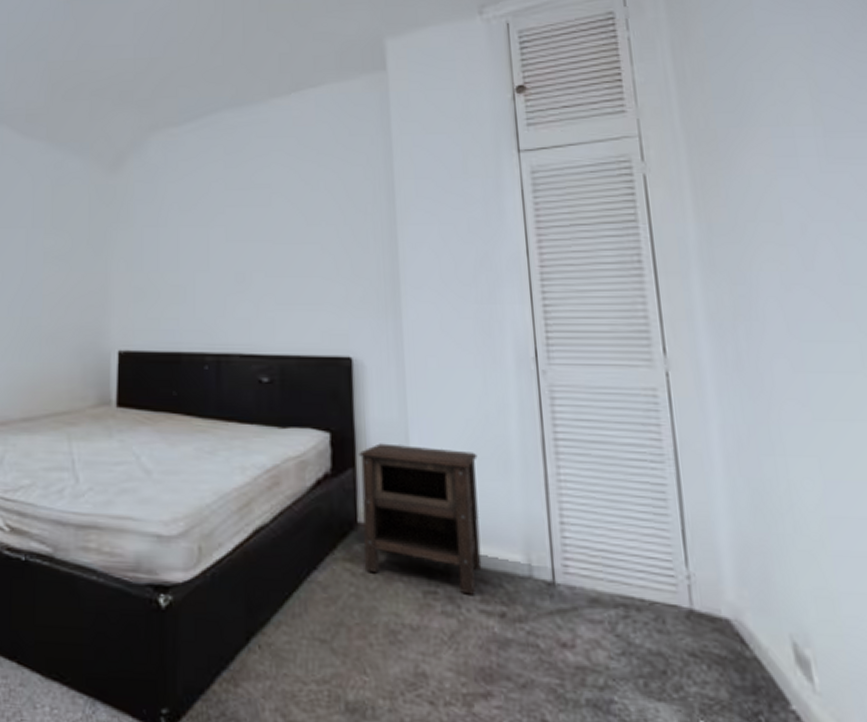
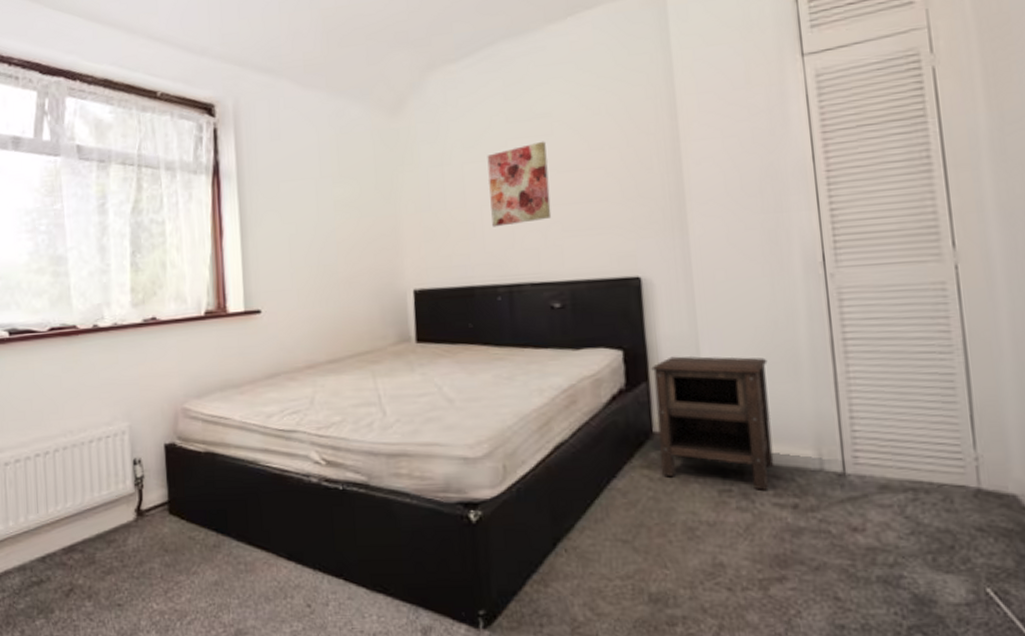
wall art: none [203,211,265,293] -> present [487,141,552,227]

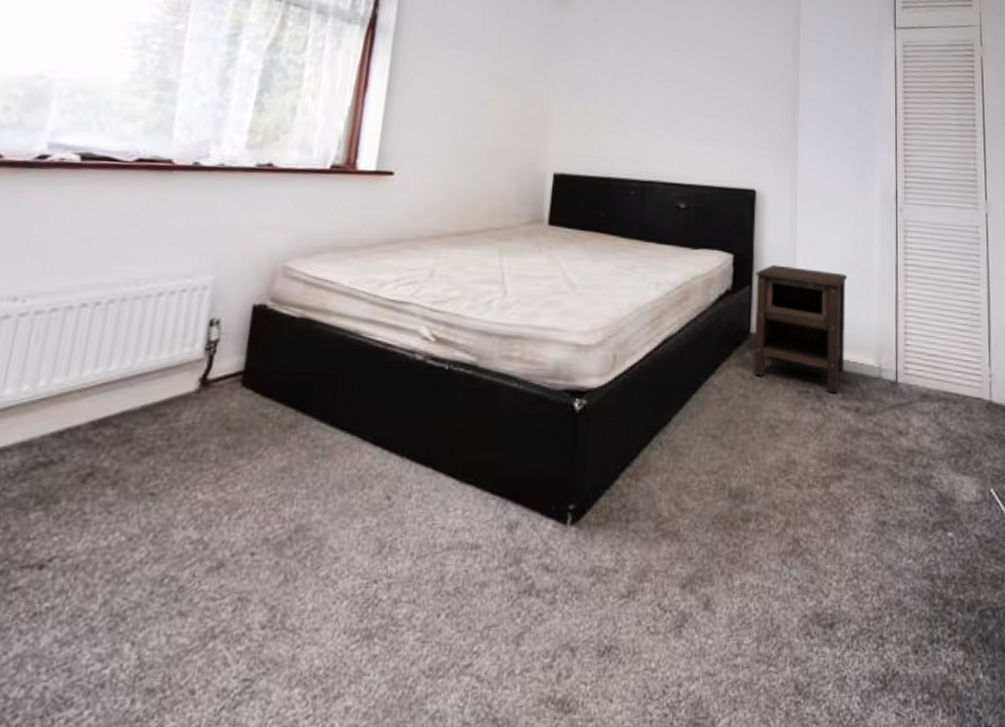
wall art: present [487,141,552,227] -> none [635,56,691,127]

